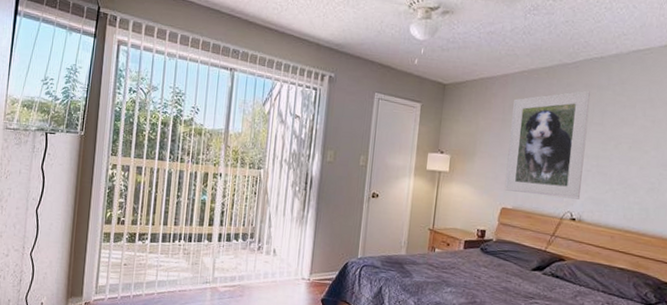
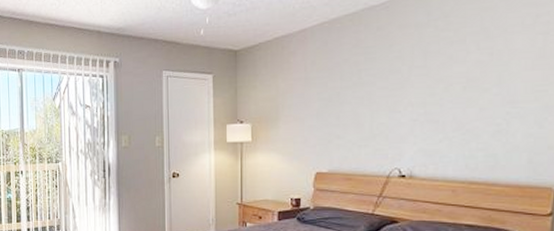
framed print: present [504,90,591,199] -> none [316,31,409,155]

